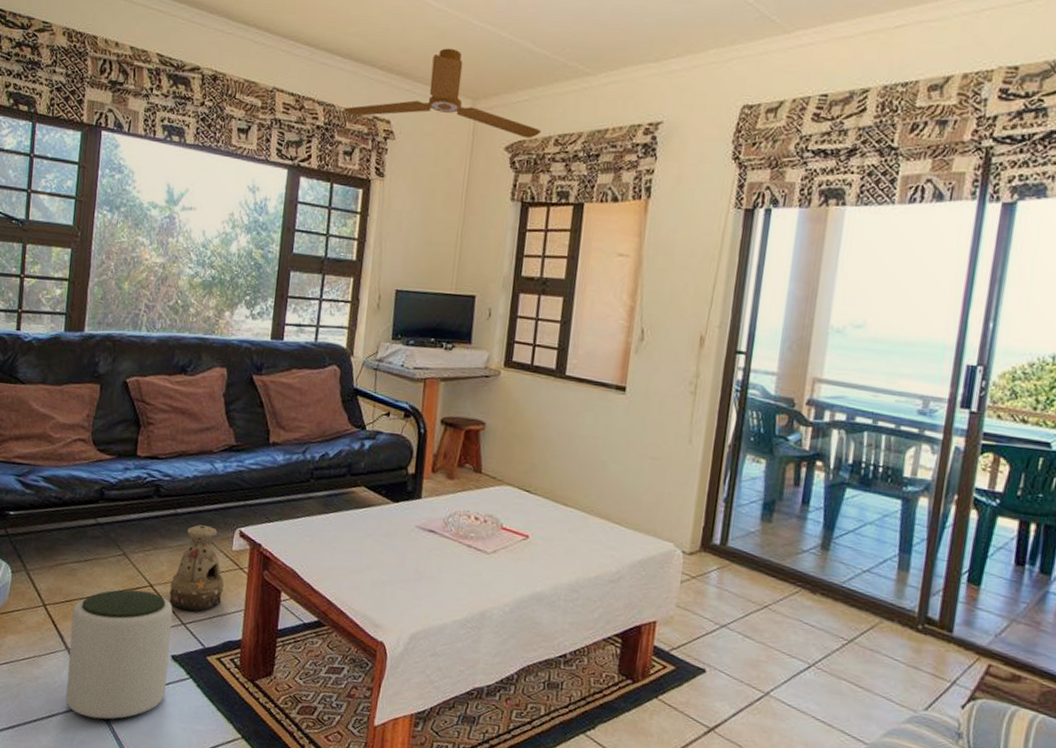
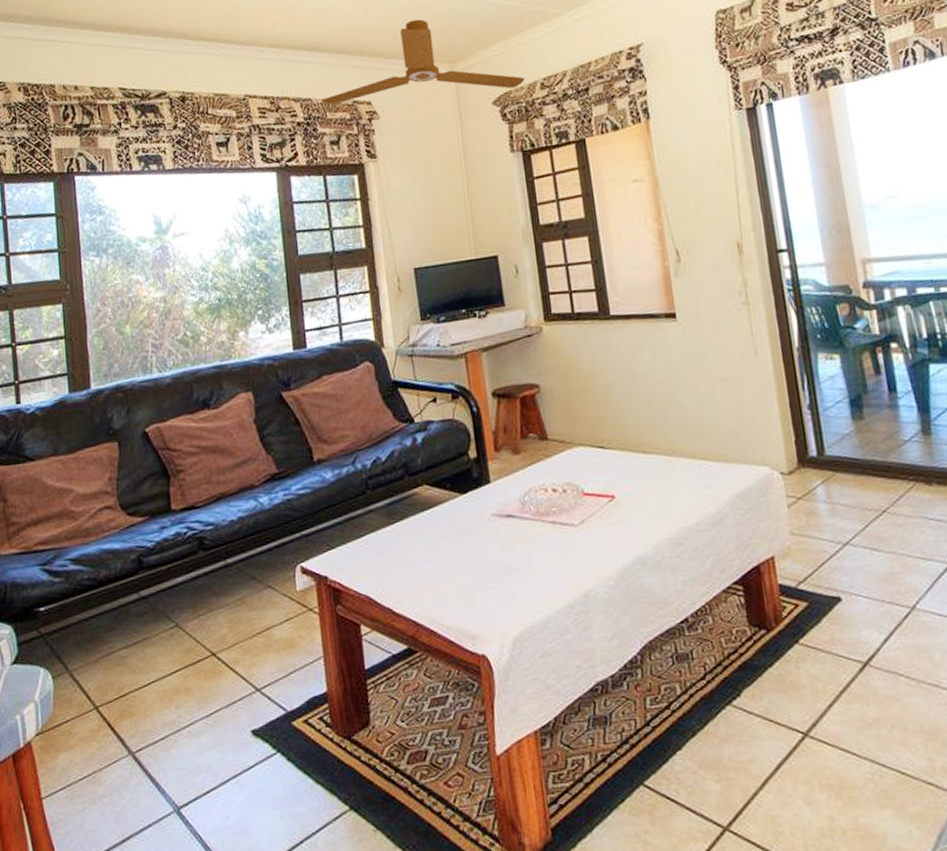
plant pot: present [66,589,173,720] -> none [130,662,253,830]
lantern: present [169,525,225,611] -> none [235,570,296,674]

